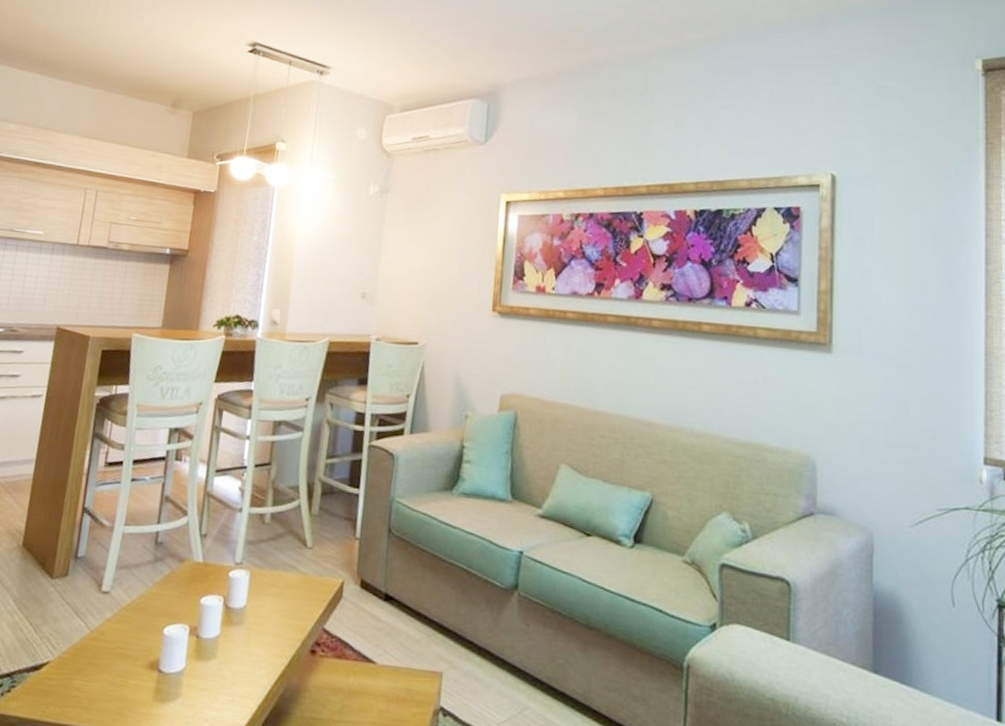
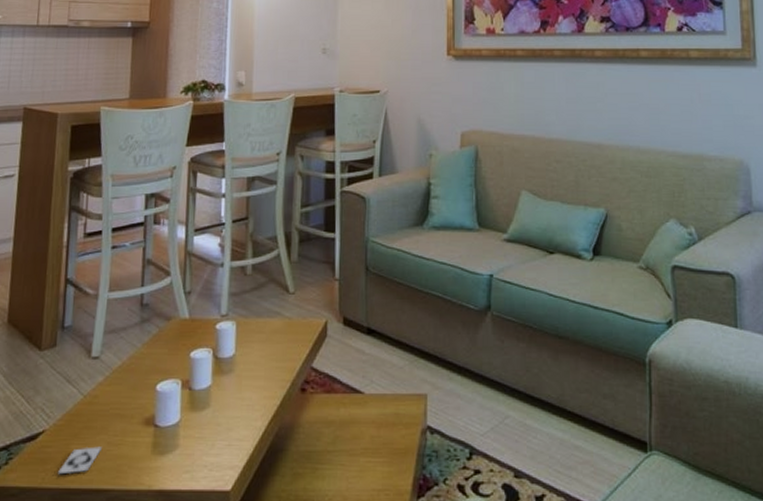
playing card: none [58,684,104,711] -> present [58,446,101,475]

